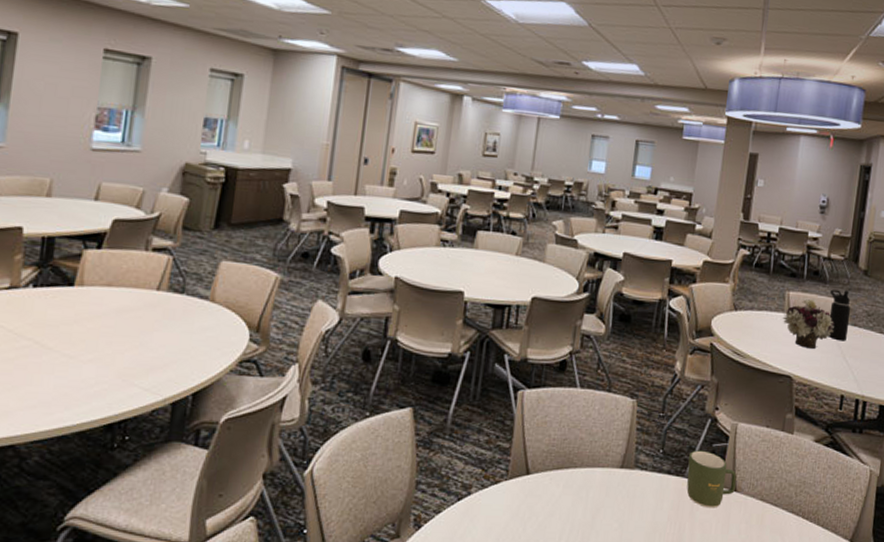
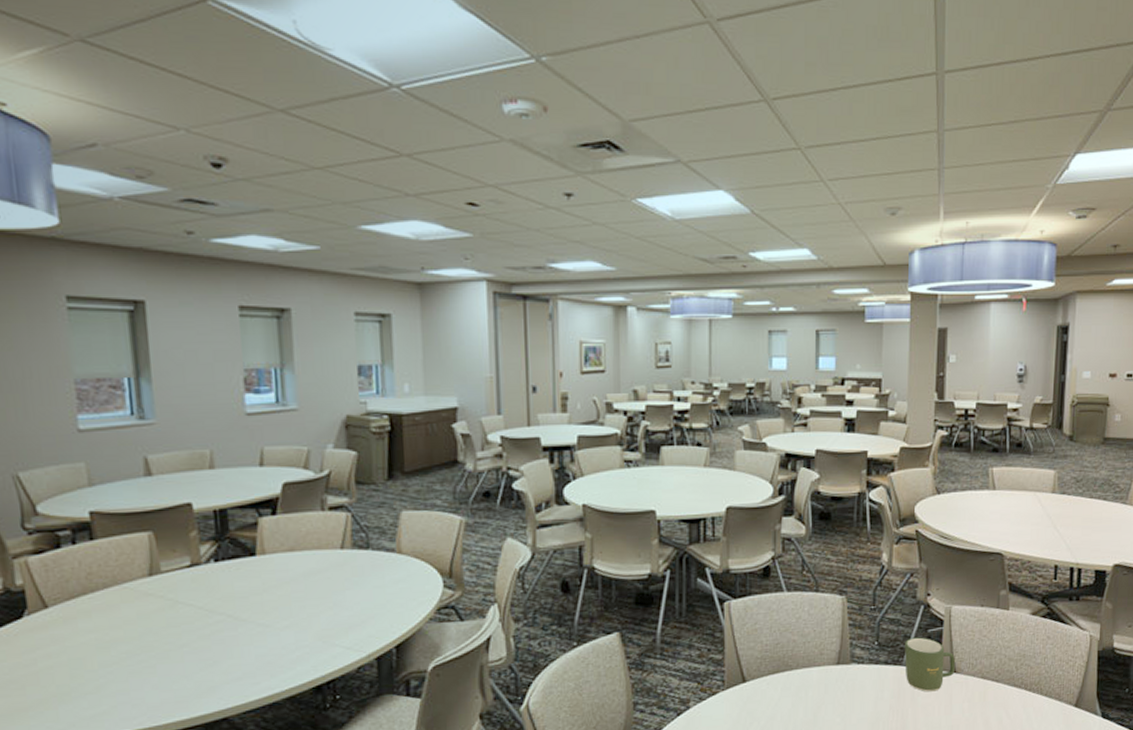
flower arrangement: present [782,298,835,349] -> none [987,472,1042,523]
water bottle: present [828,289,851,341] -> none [1035,459,1059,511]

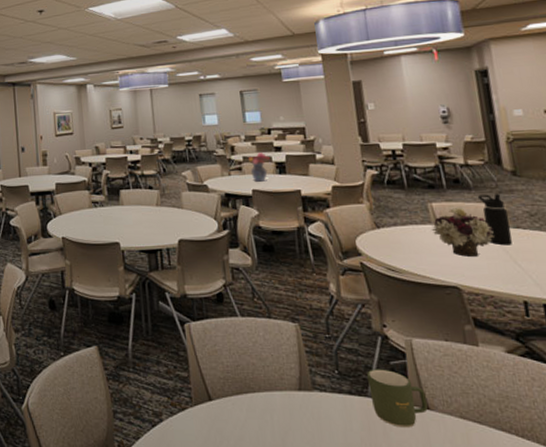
flower arrangement: none [815,406,839,440] -> present [247,153,270,182]
flower arrangement: none [987,472,1042,523] -> present [431,206,494,257]
water bottle: none [1035,459,1059,511] -> present [477,194,512,246]

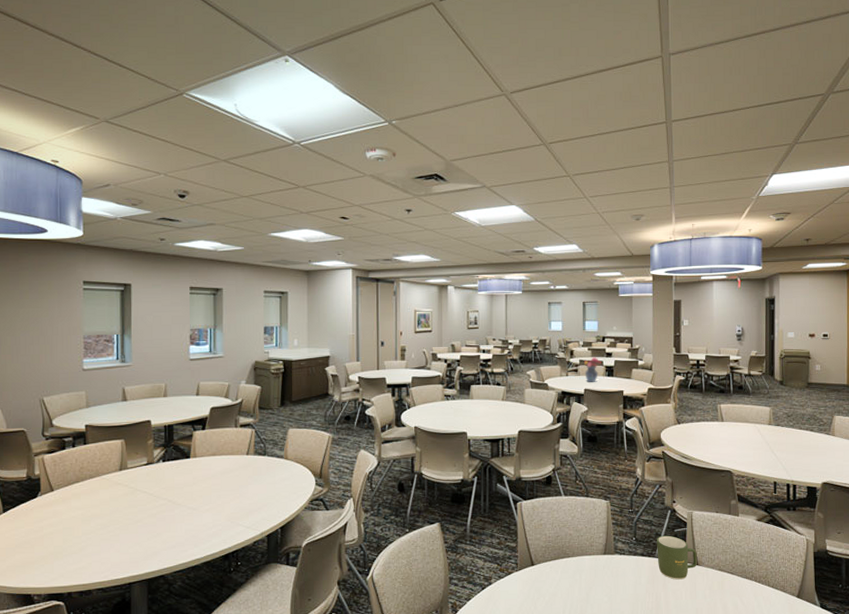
flower arrangement: present [431,206,494,257] -> none [717,408,761,447]
water bottle: present [477,194,512,246] -> none [753,399,773,439]

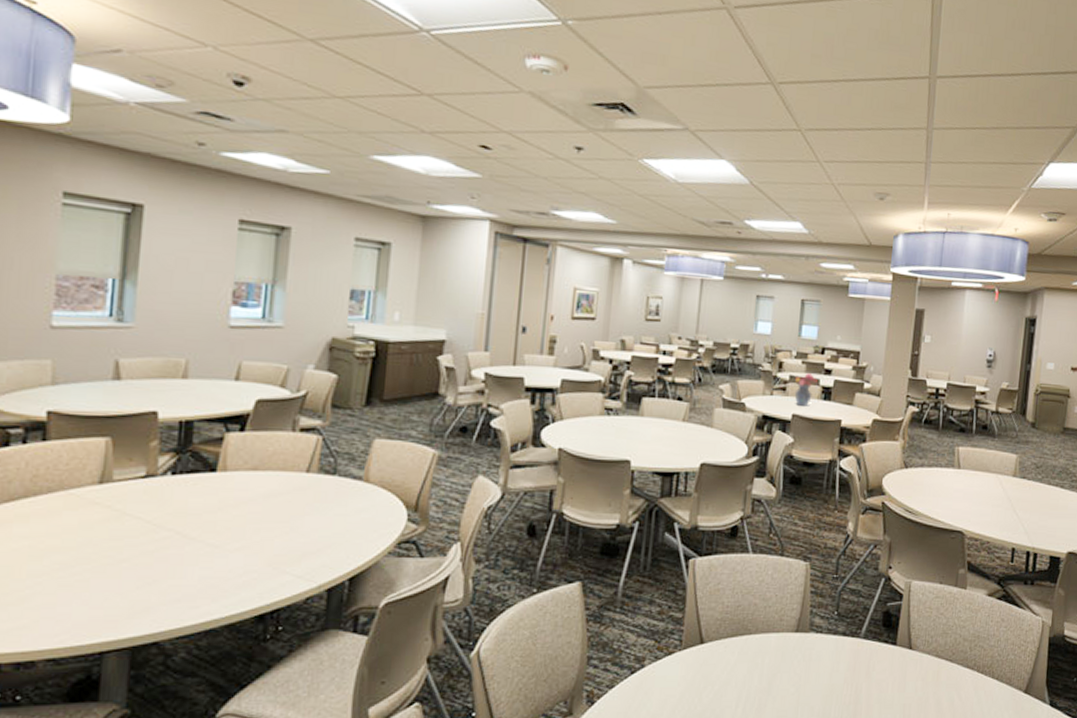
mug: present [657,535,697,580] -> none [862,610,912,667]

